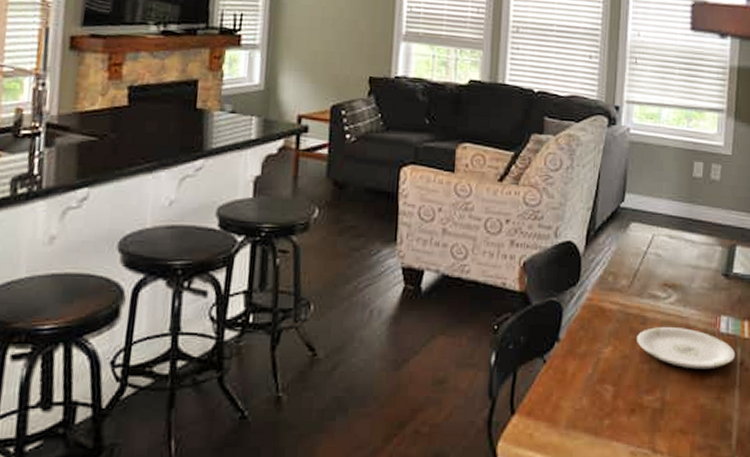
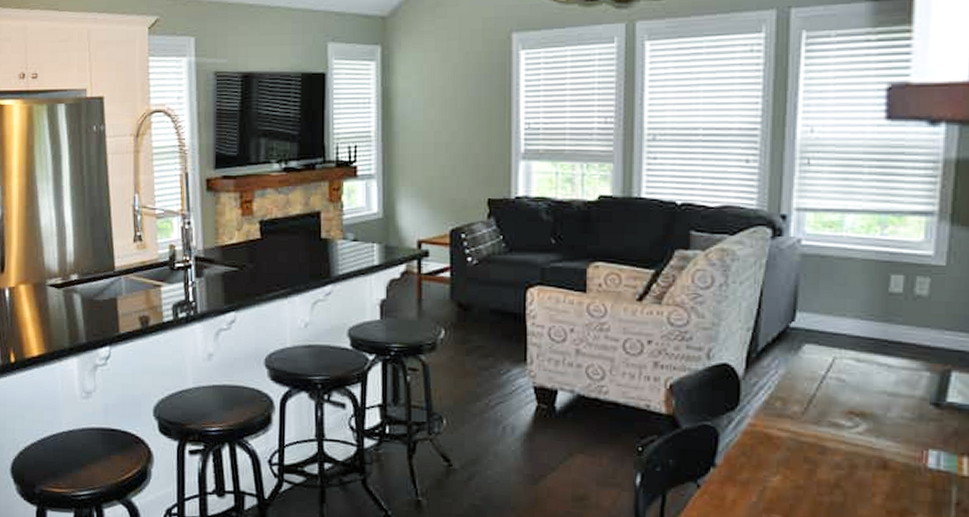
plate: present [637,327,736,370] -> none [813,458,950,508]

